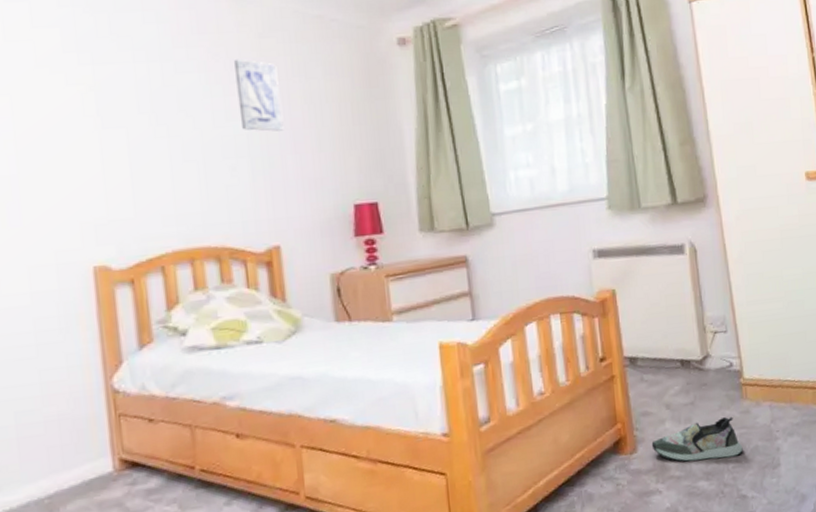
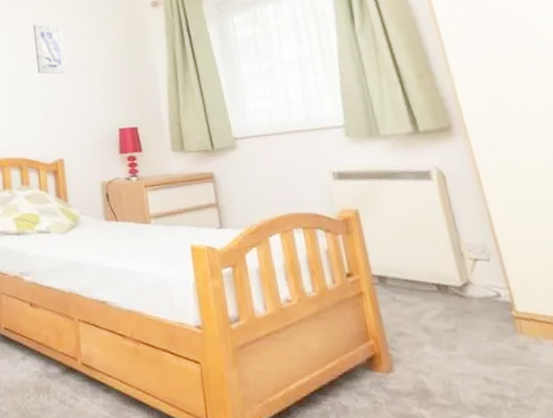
shoe: present [651,416,743,462] -> none [410,350,524,394]

